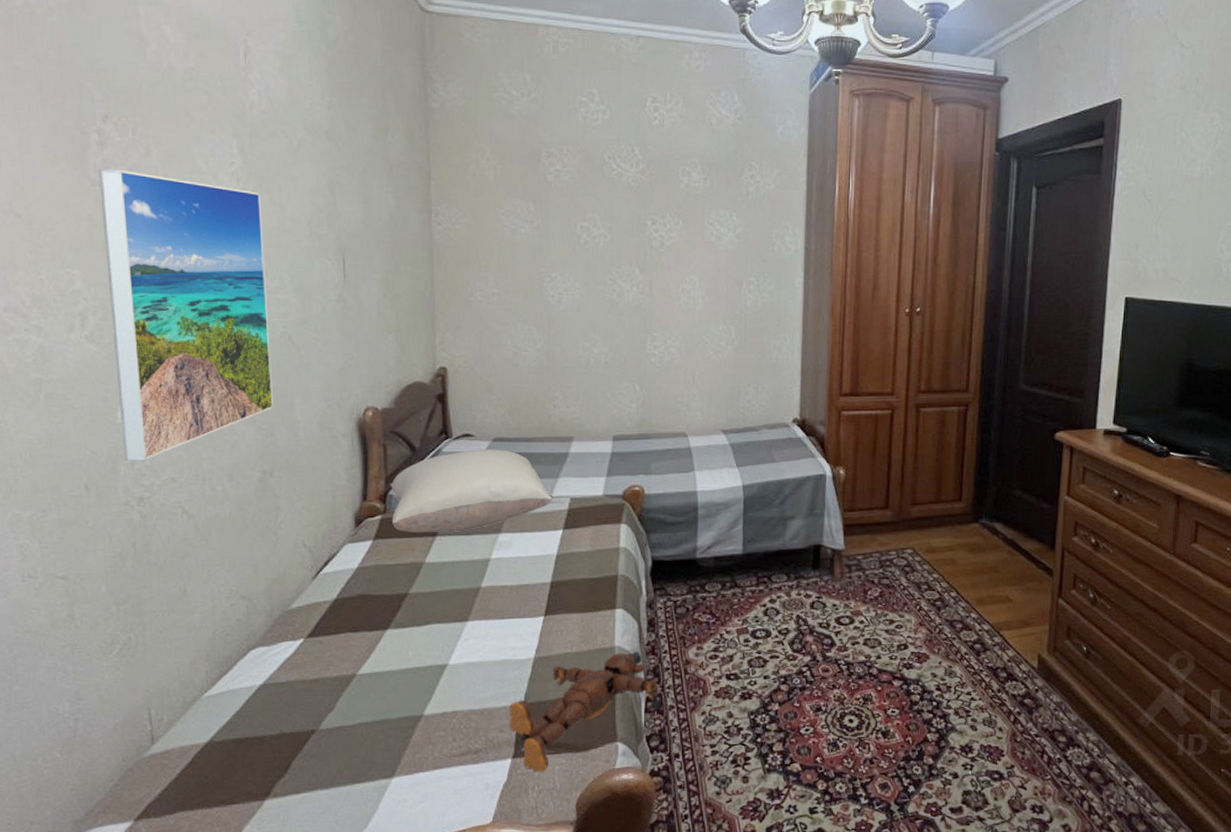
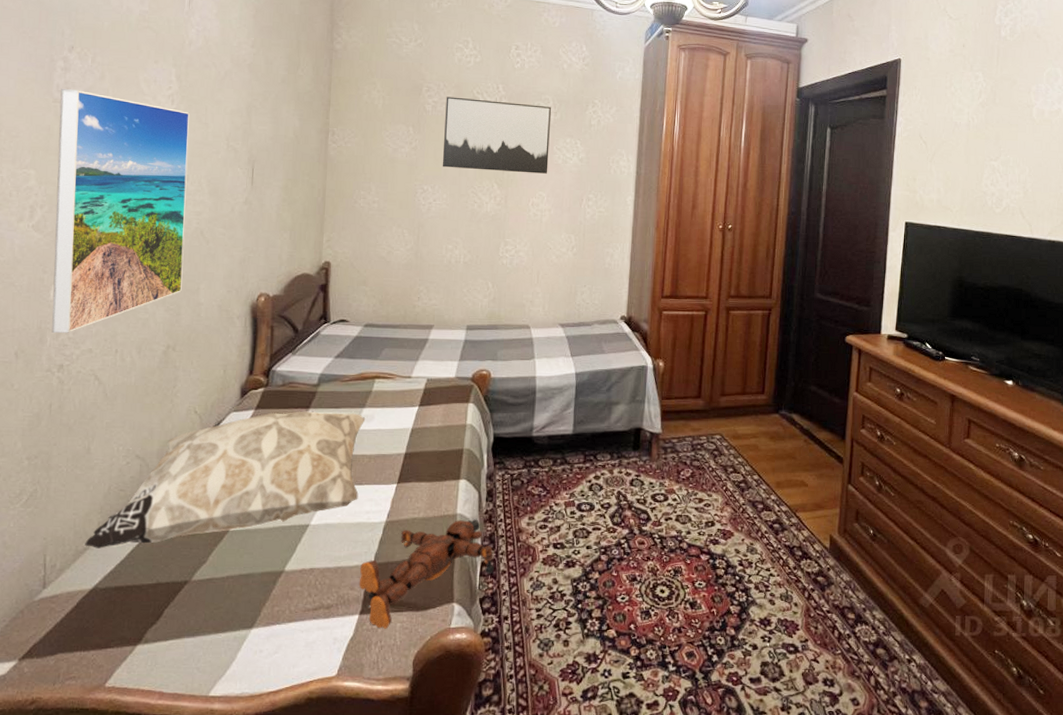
decorative pillow: none [192,539,503,699] -> present [83,411,366,549]
pillow: present [390,449,553,532] -> none [272,333,412,405]
wall art: none [571,163,700,254] -> present [442,96,552,174]

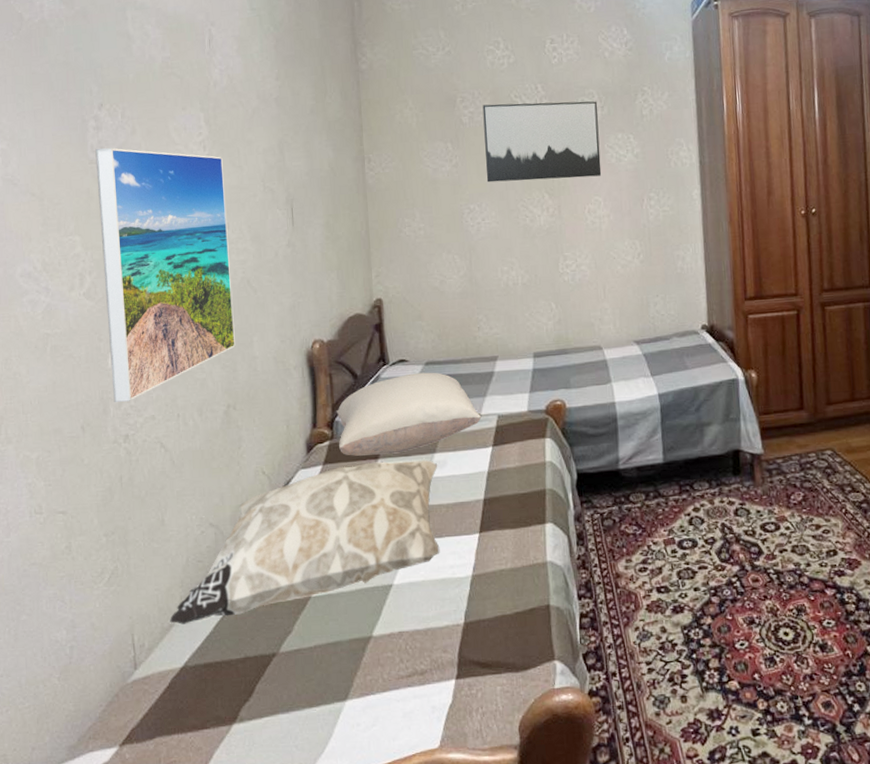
pillow: none [272,333,412,405] -> present [336,372,482,456]
teddy bear: present [358,519,494,629] -> none [451,566,594,693]

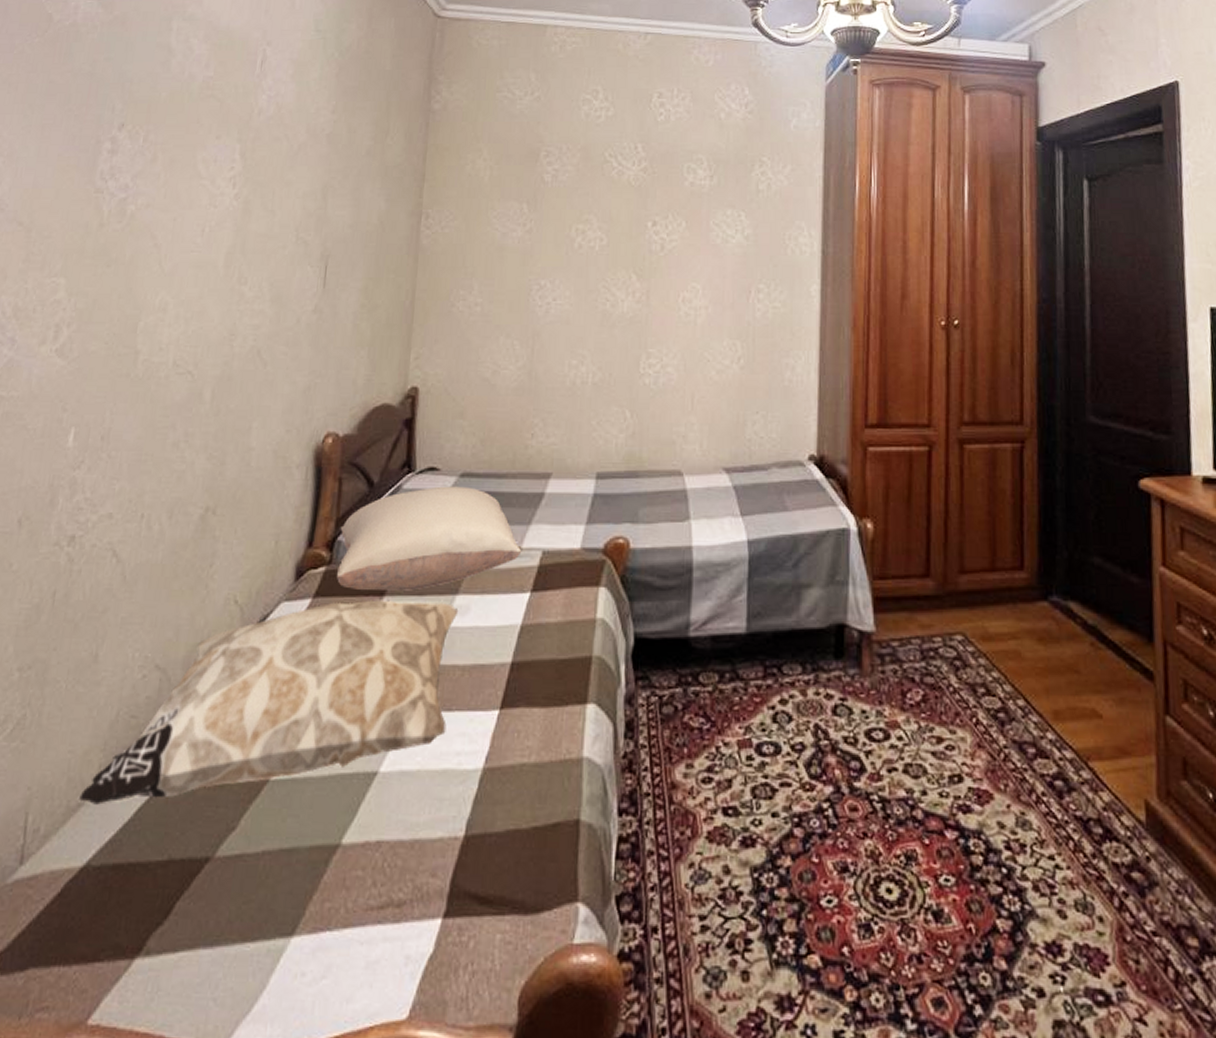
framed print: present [95,148,235,403] -> none [65,175,253,493]
wall art: present [482,101,602,183] -> none [564,162,706,258]

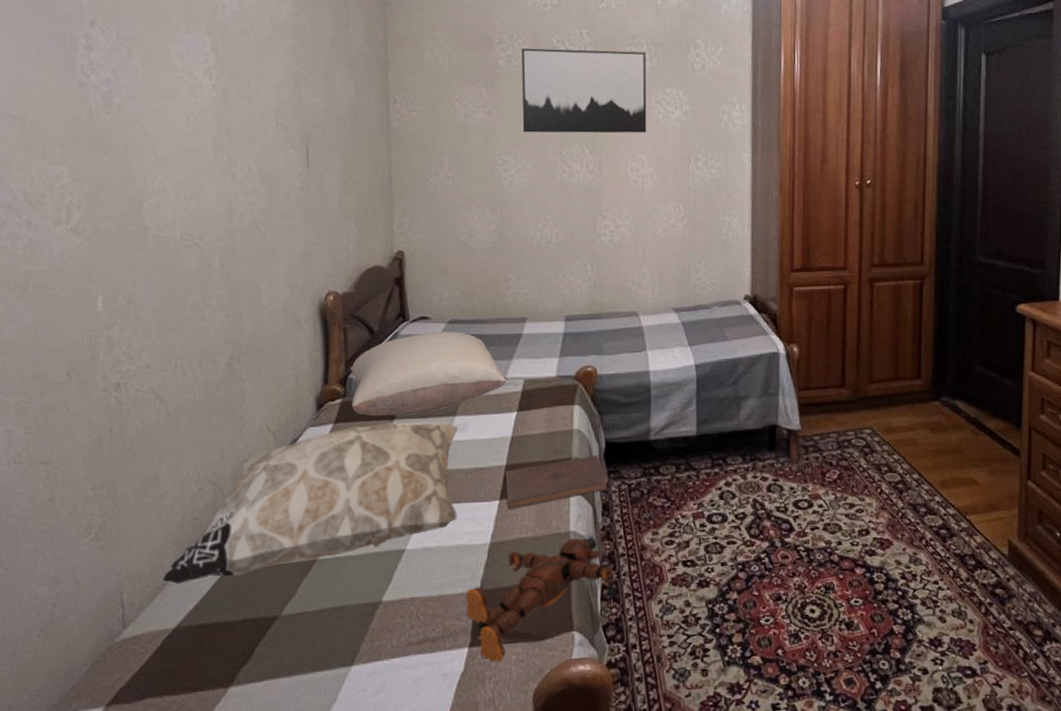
teddy bear: none [443,766,636,943] -> present [465,537,616,662]
book: none [508,653,635,723] -> present [505,454,608,509]
wall art: none [564,162,706,258] -> present [521,48,647,133]

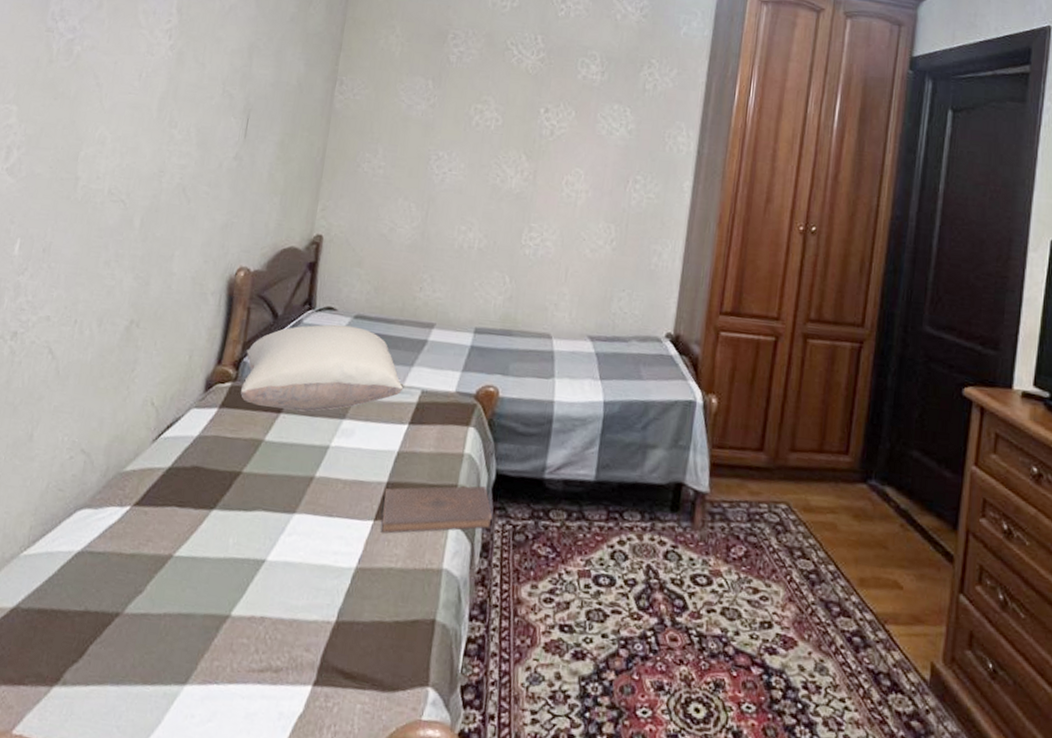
decorative pillow: present [161,423,458,584] -> none [11,414,345,560]
teddy bear: present [465,537,616,662] -> none [315,577,483,710]
wall art: present [521,48,647,133] -> none [462,46,599,147]

